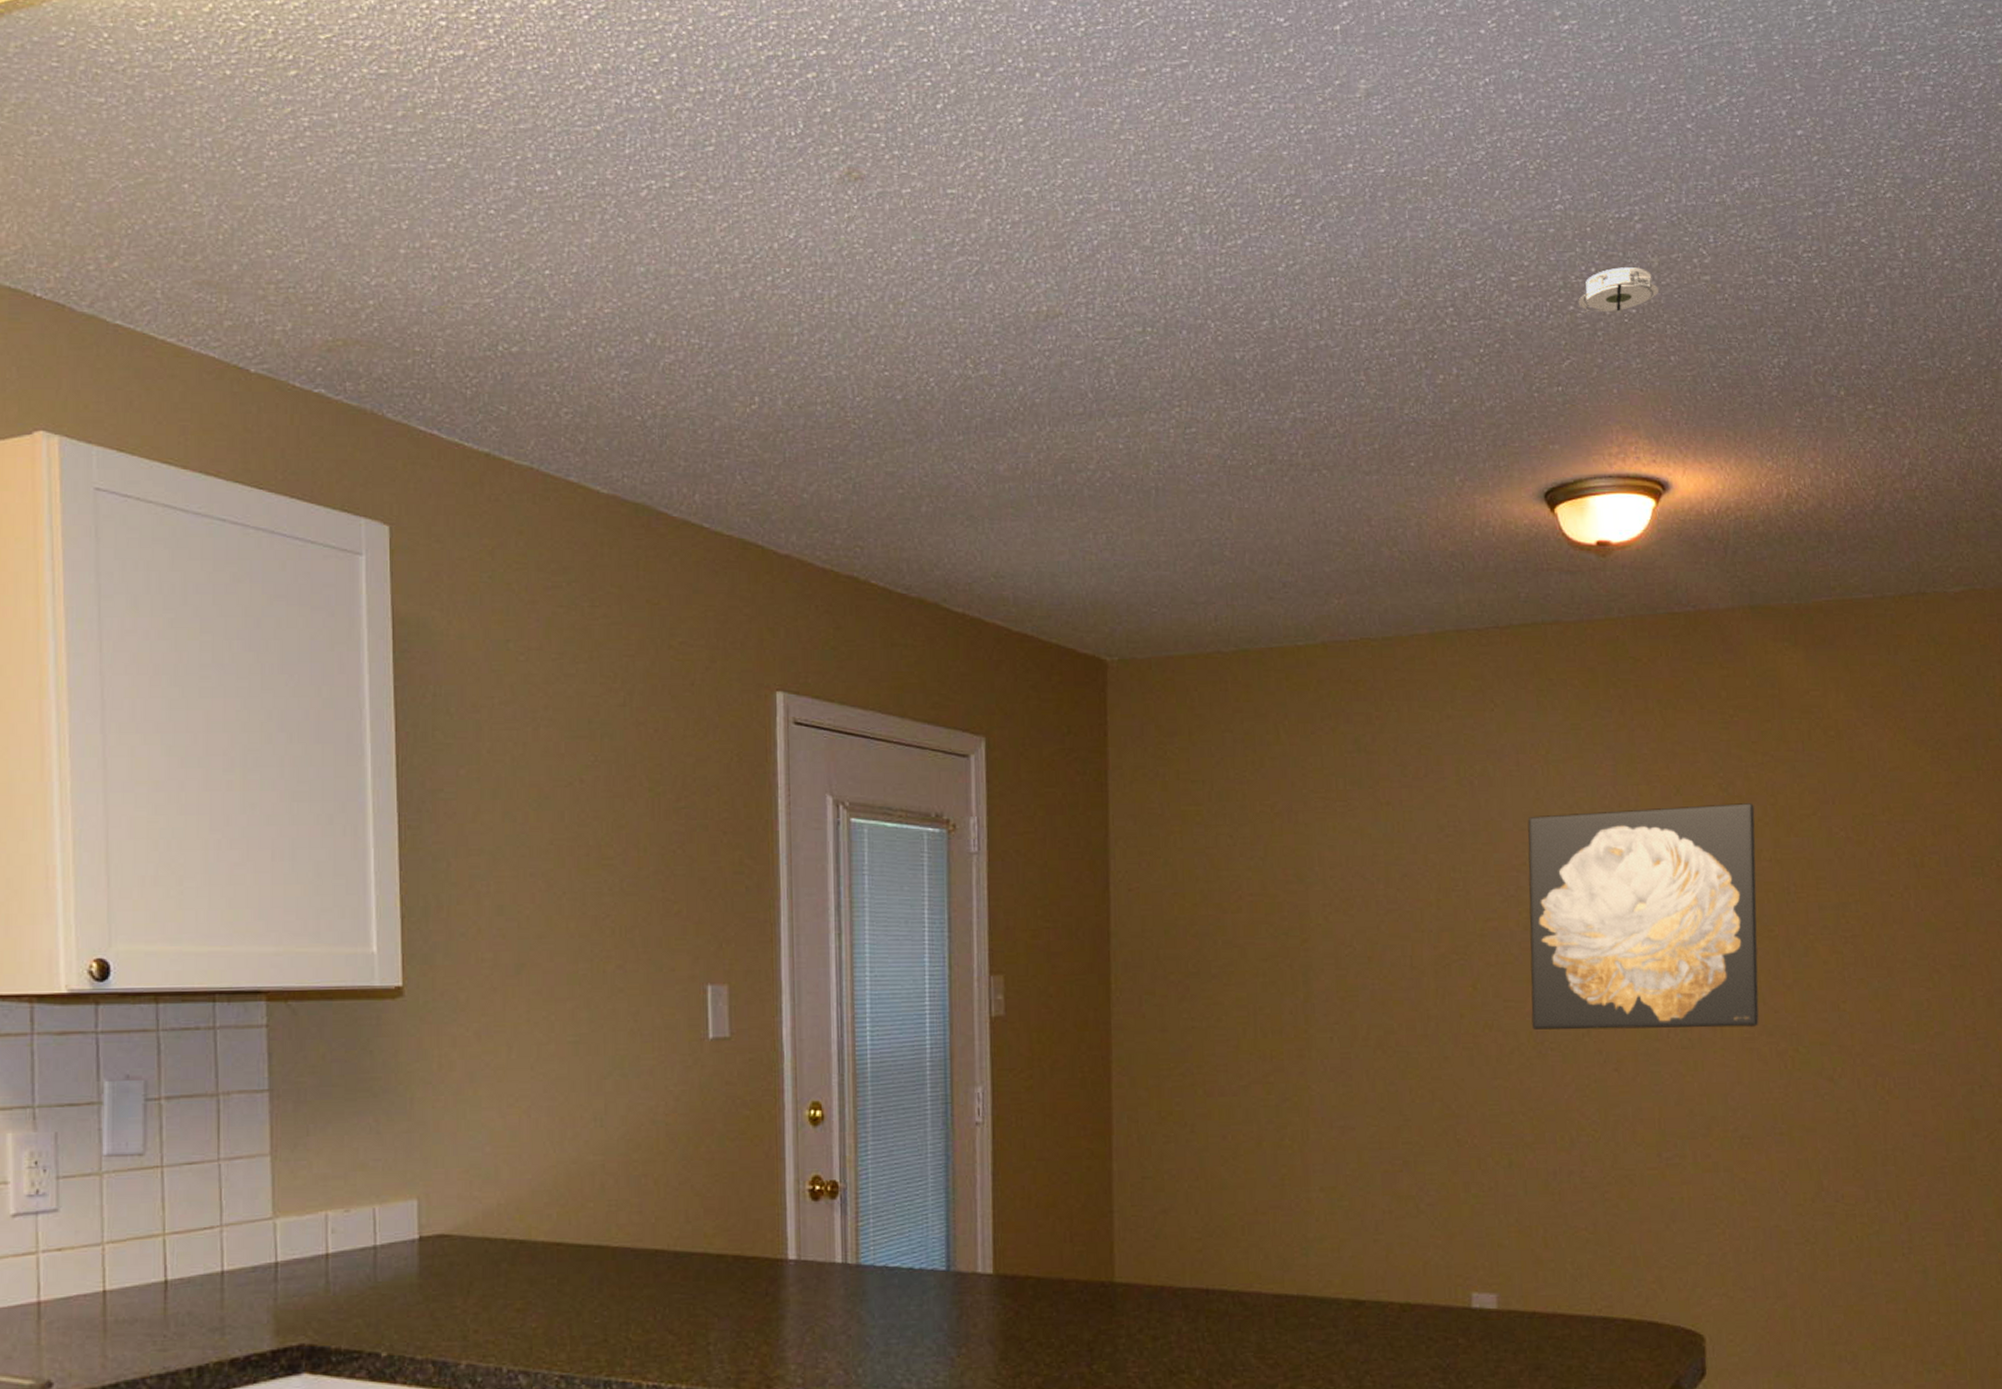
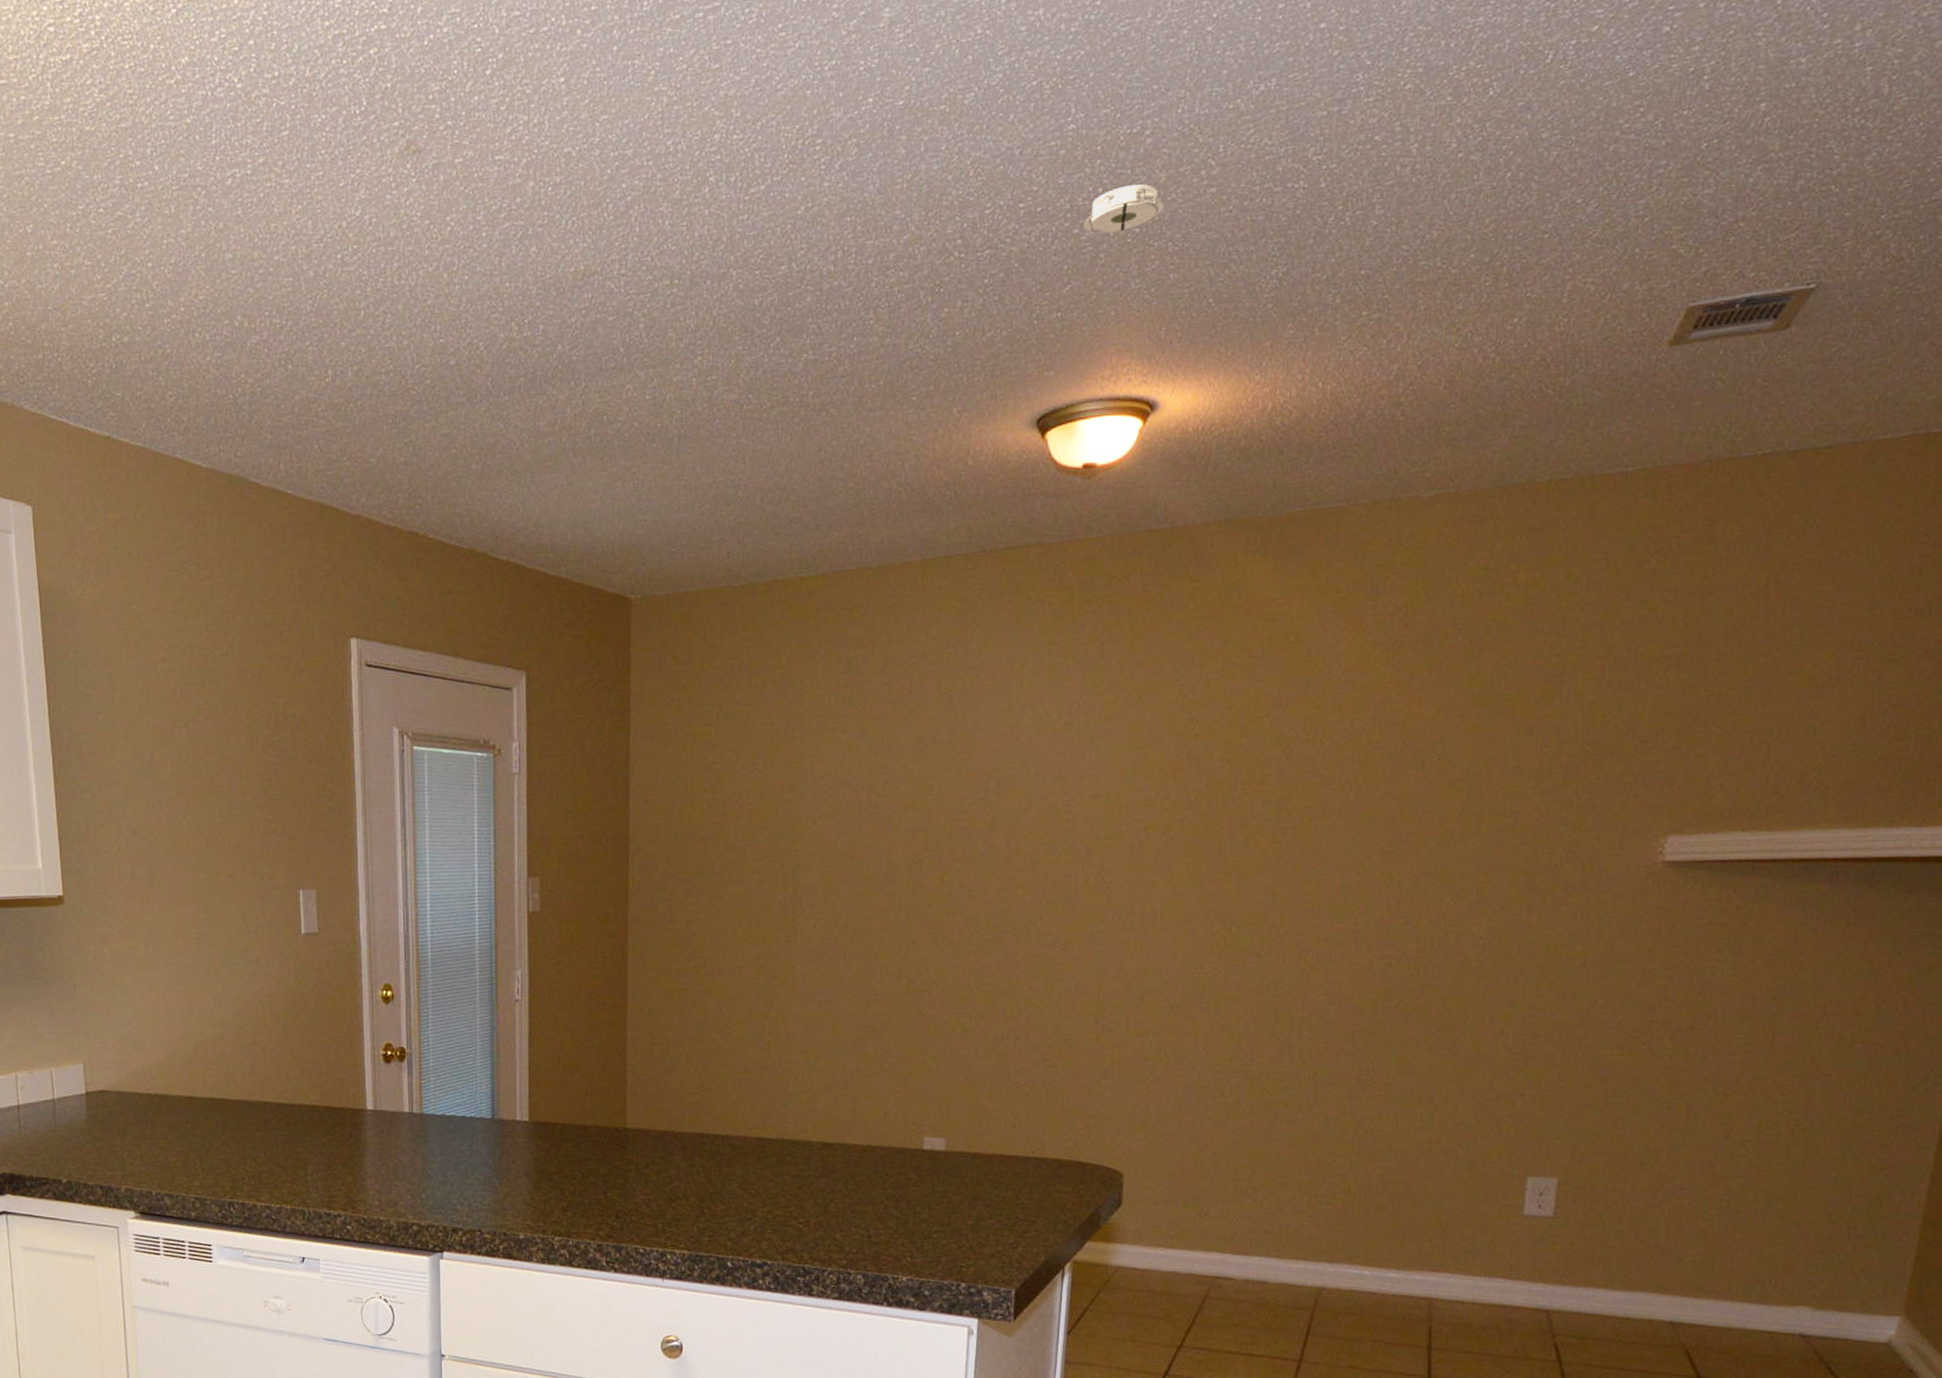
wall art: present [1527,803,1759,1030] -> none [991,707,1211,916]

